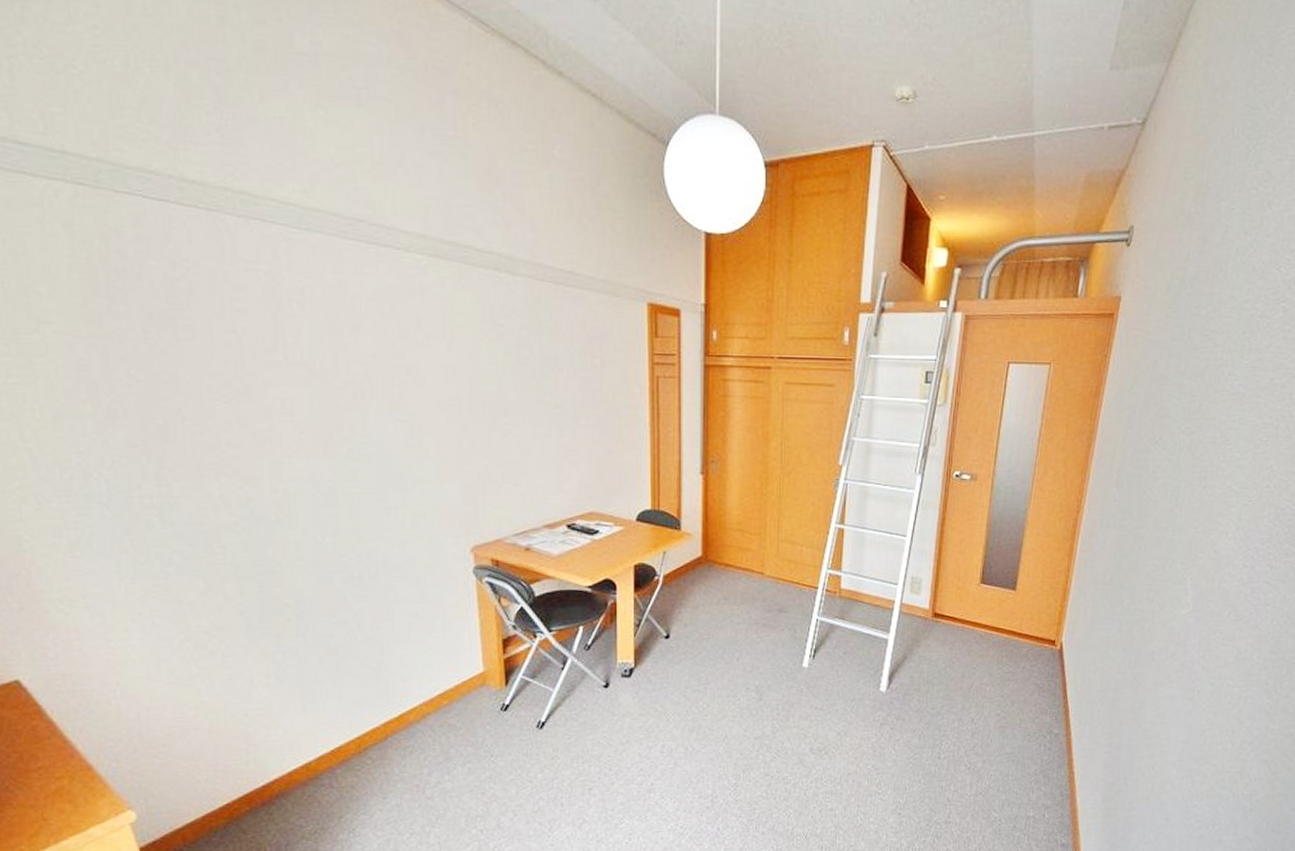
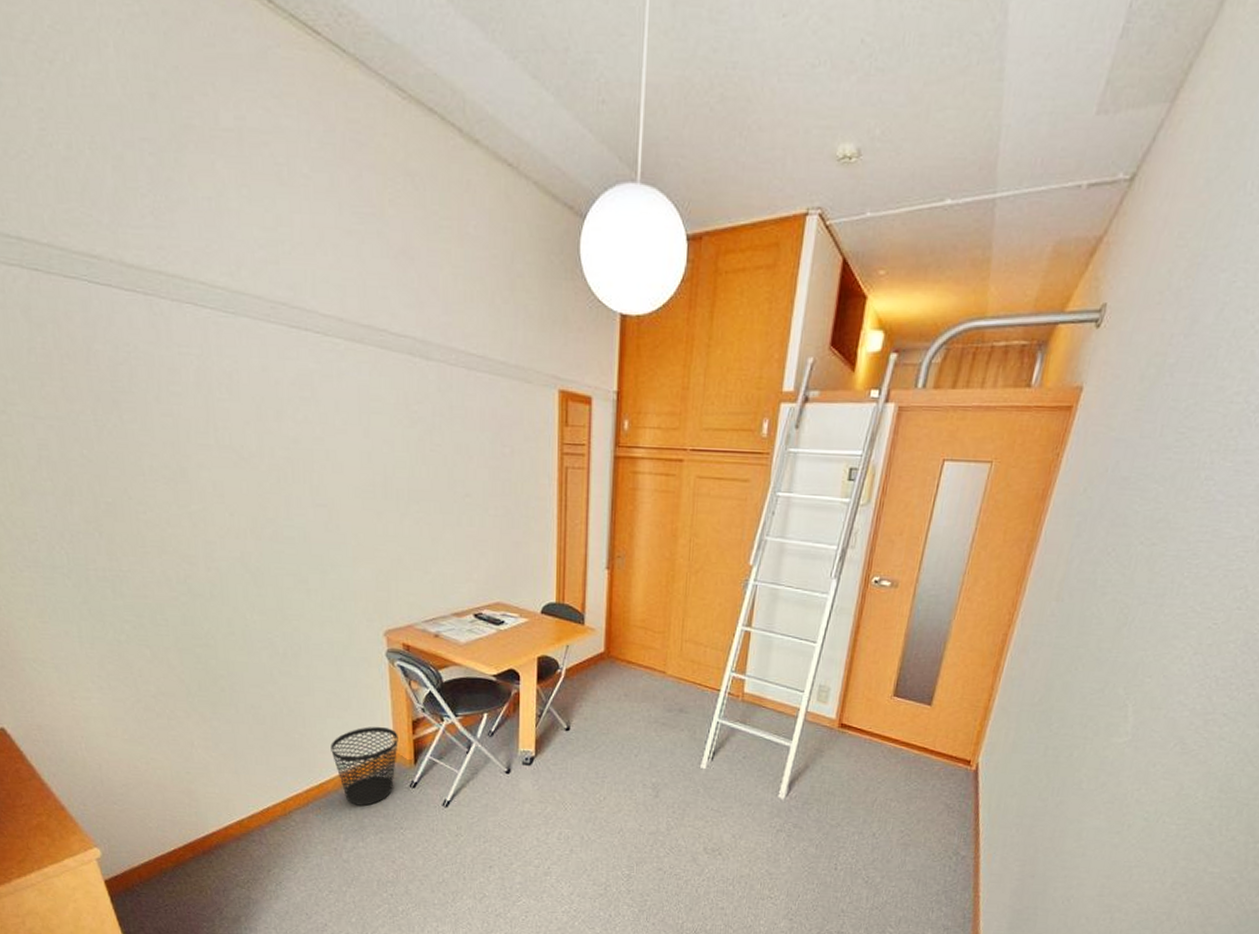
wastebasket: none [412,647,488,735] -> present [331,726,398,806]

